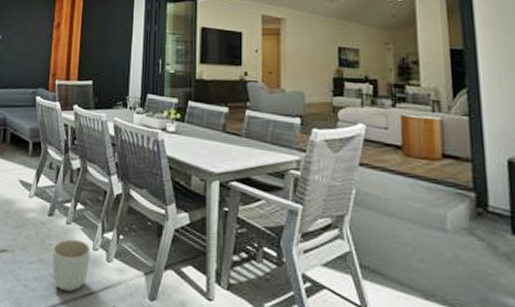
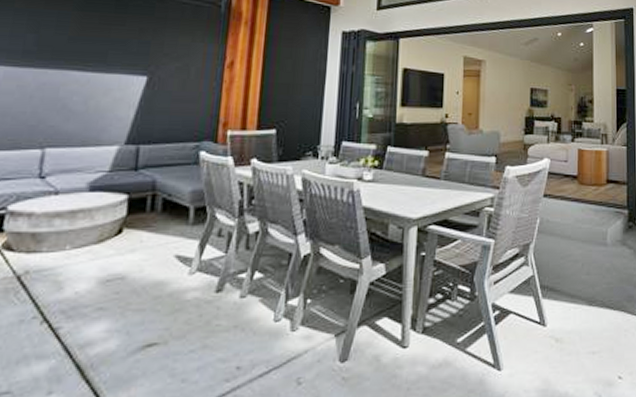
planter: present [51,239,91,292] -> none [220,313,272,376]

